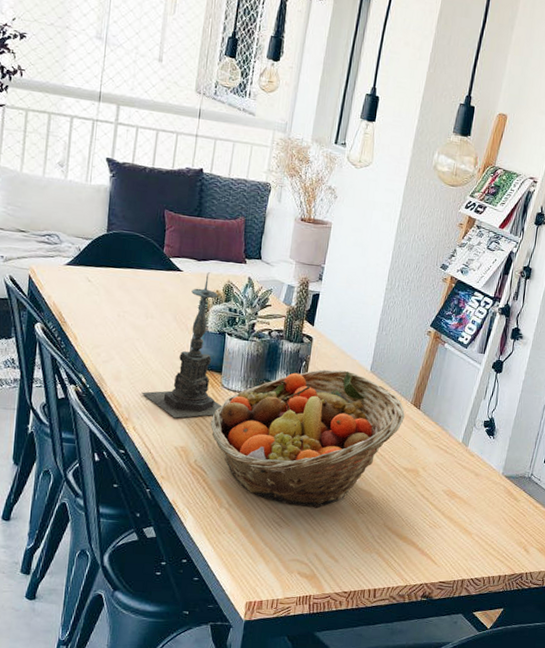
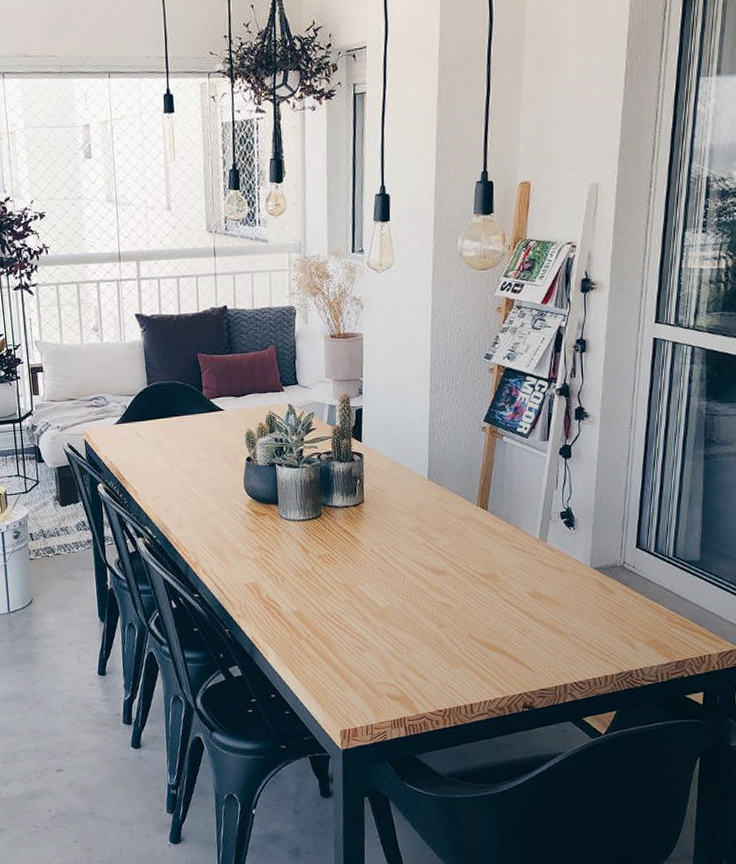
candle holder: present [141,272,223,419] -> none [205,406,285,556]
fruit basket: present [210,369,405,508] -> none [275,482,472,628]

